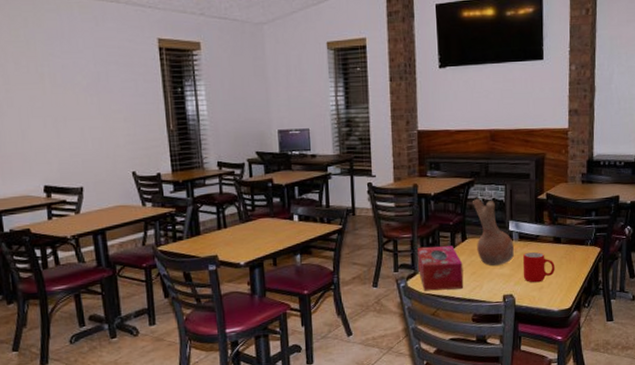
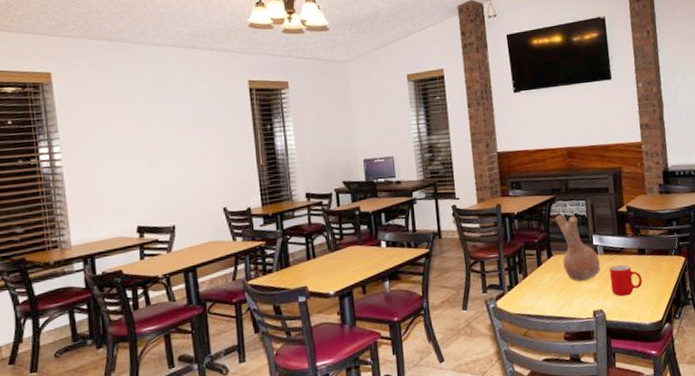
tissue box: present [417,246,464,291] -> none [504,263,553,311]

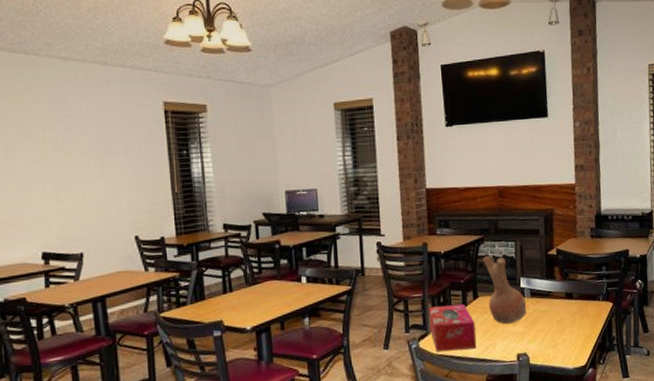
tissue box: none [504,263,553,311] -> present [429,304,477,352]
cup: present [609,264,642,297] -> none [535,308,568,341]

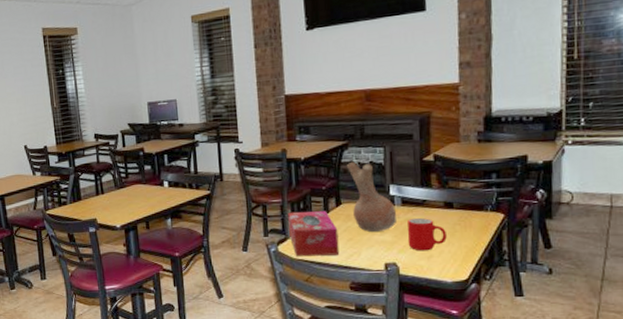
cup: none [535,308,568,341] -> present [407,217,447,251]

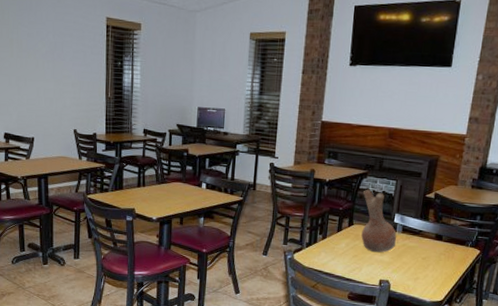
tissue box: present [288,211,340,257] -> none [305,225,347,268]
cup: present [407,217,447,251] -> none [401,244,433,274]

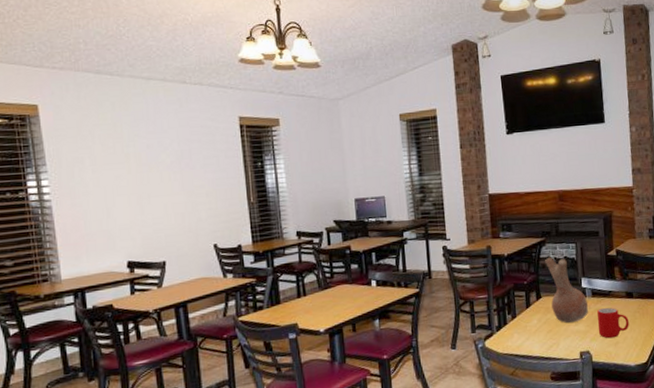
cup: none [401,244,433,274] -> present [597,307,629,339]

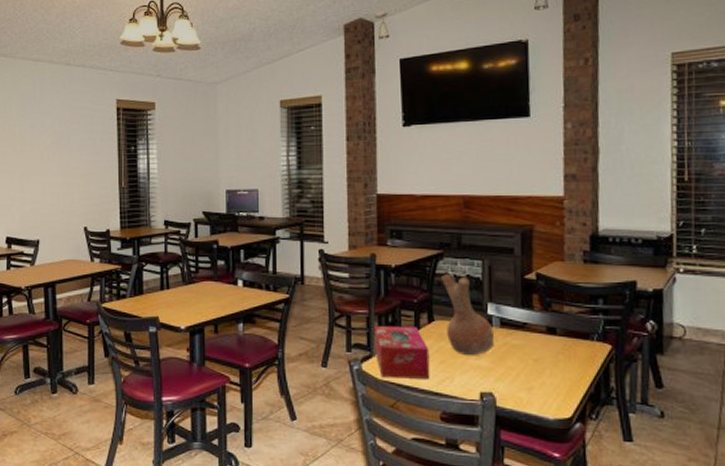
tissue box: none [494,305,541,351] -> present [374,325,430,379]
cup: present [597,307,629,339] -> none [505,342,549,382]

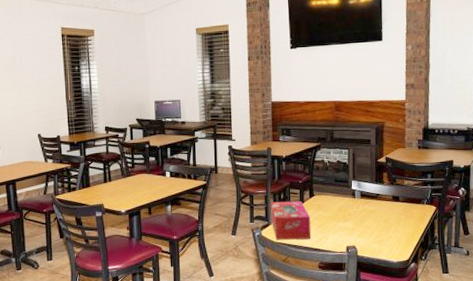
vase: present [440,273,495,356] -> none [318,160,357,220]

